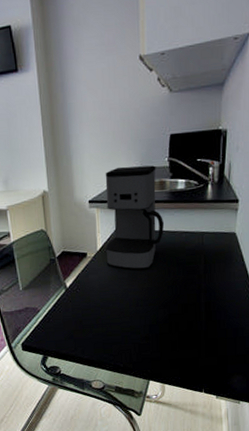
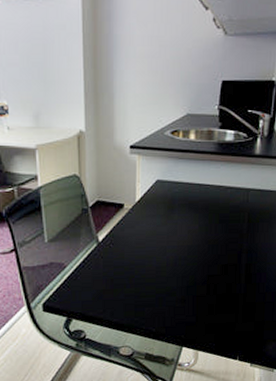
coffee maker: present [105,165,165,270] -> none [145,111,210,226]

